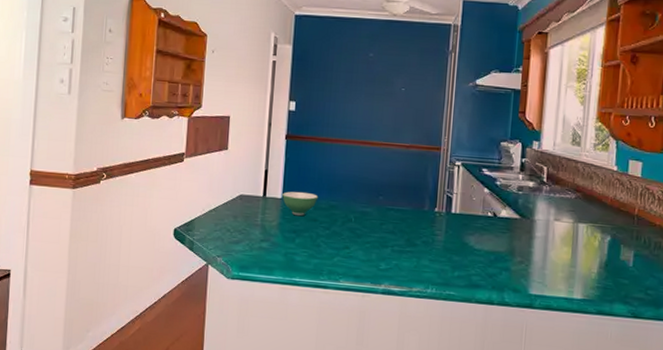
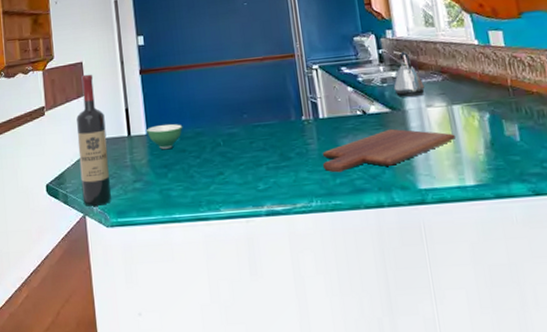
wine bottle: none [208,129,243,257] -> present [76,74,111,206]
cutting board: none [444,234,574,270] -> present [322,128,455,173]
kettle: none [528,164,557,210] -> present [393,51,425,98]

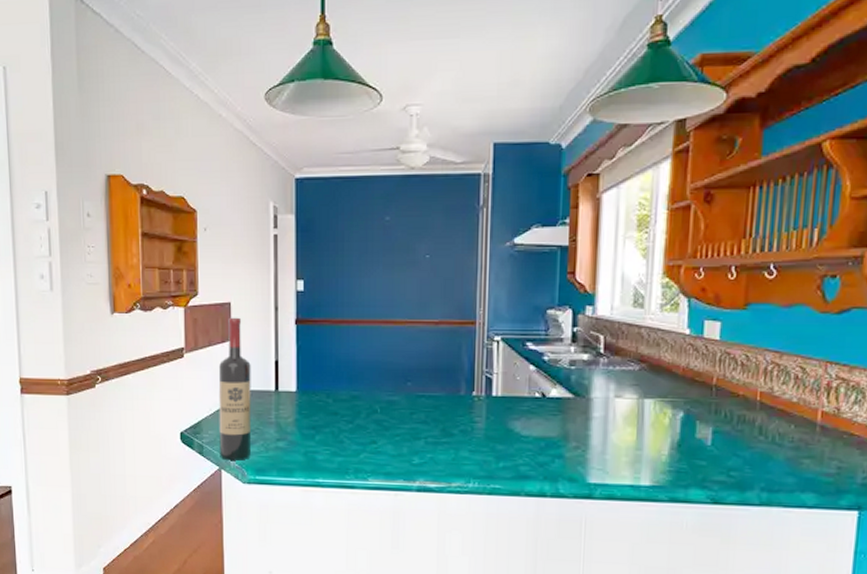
bowl: present [147,123,183,150] -> none [297,382,338,411]
cutting board: present [322,128,455,173] -> none [487,416,640,457]
kettle: present [393,51,425,98] -> none [582,332,617,385]

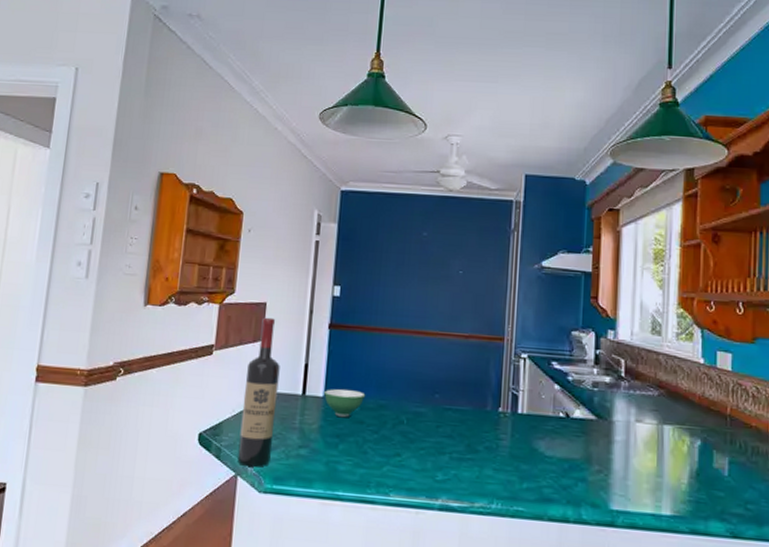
bowl: none [297,382,338,411] -> present [324,388,366,418]

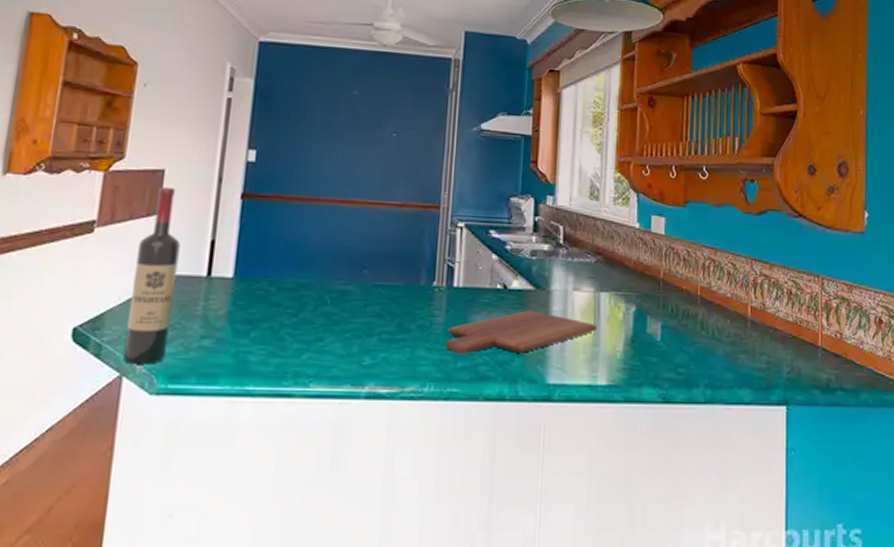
bowl: present [324,388,366,418] -> none [234,267,284,301]
cutting board: none [511,438,660,480] -> present [445,309,596,355]

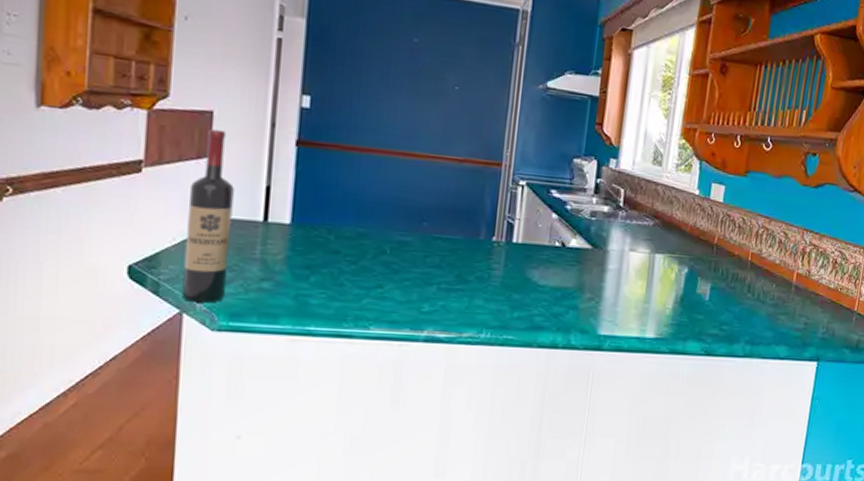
cutting board: present [445,309,596,355] -> none [502,267,649,308]

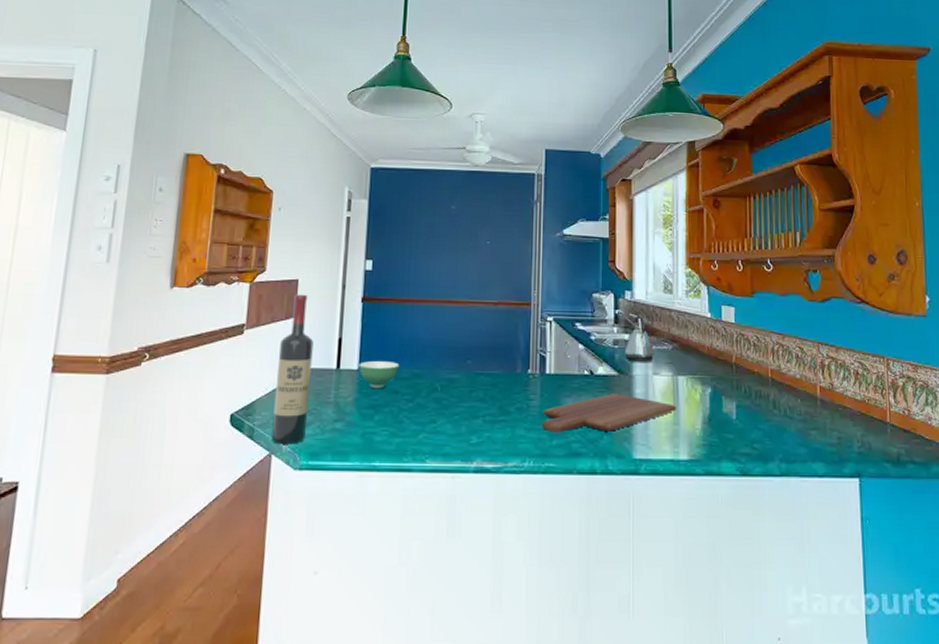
bowl: none [291,214,342,248] -> present [359,360,400,389]
cutting board: none [502,267,649,308] -> present [541,392,676,434]
kettle: none [601,185,634,239] -> present [624,314,654,363]

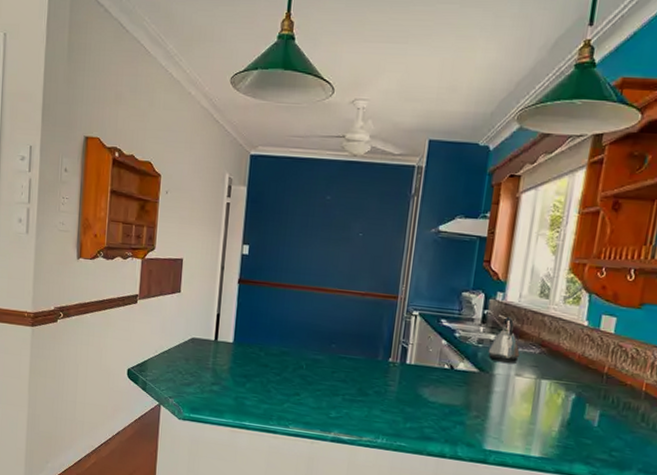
wine bottle: present [271,294,314,444] -> none [160,272,196,399]
bowl: present [359,360,400,389] -> none [234,336,270,362]
cutting board: present [541,392,676,434] -> none [397,388,535,423]

